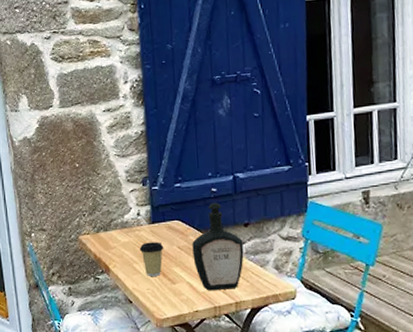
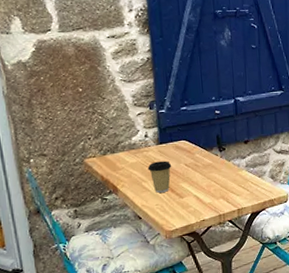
bottle: present [192,202,244,291] -> none [198,123,245,202]

